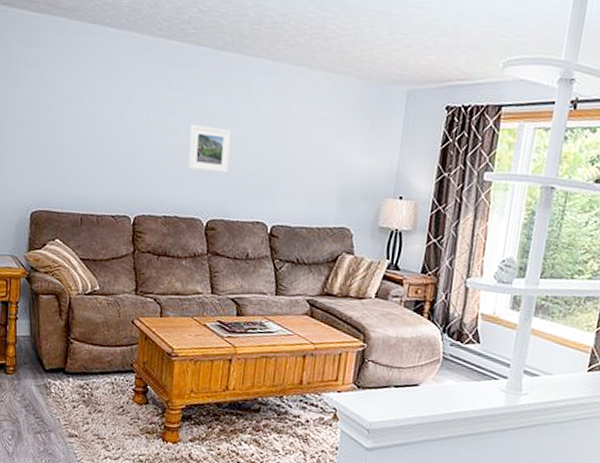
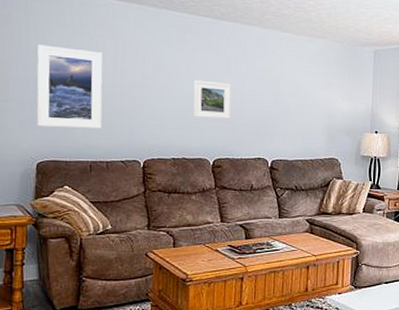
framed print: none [31,80,97,178] -> present [36,44,103,129]

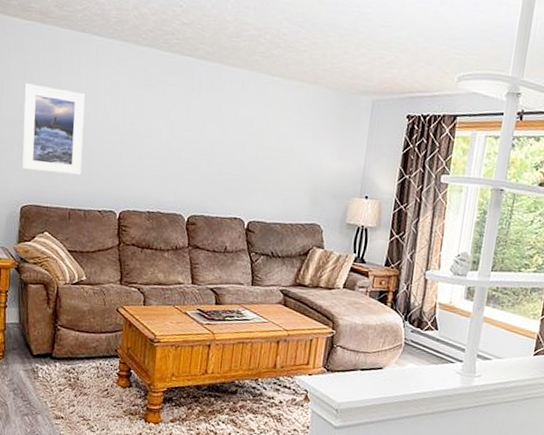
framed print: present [193,80,232,119] -> none [171,128,212,172]

